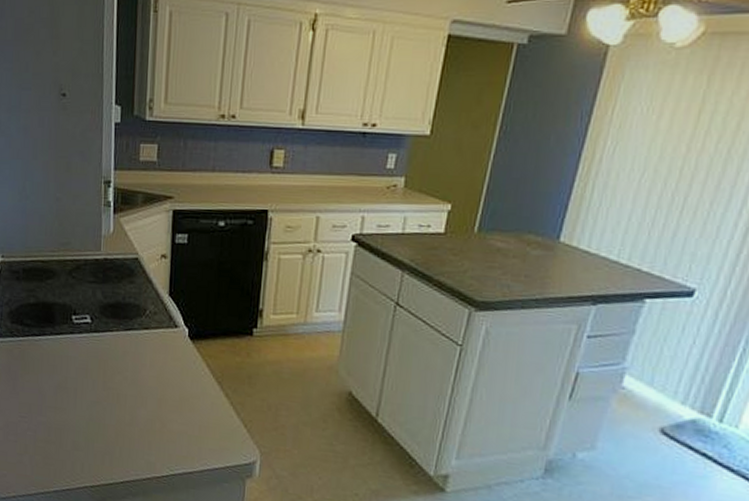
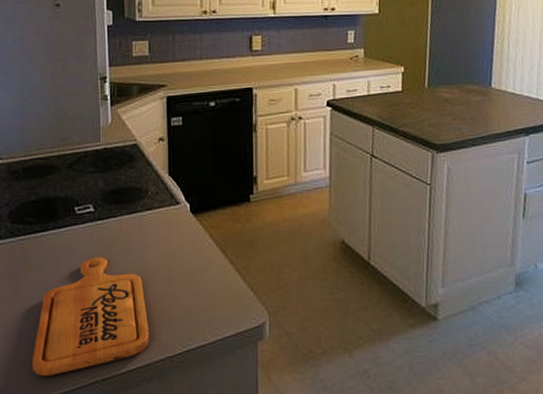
cutting board: none [27,368,139,474] -> present [32,257,149,376]

